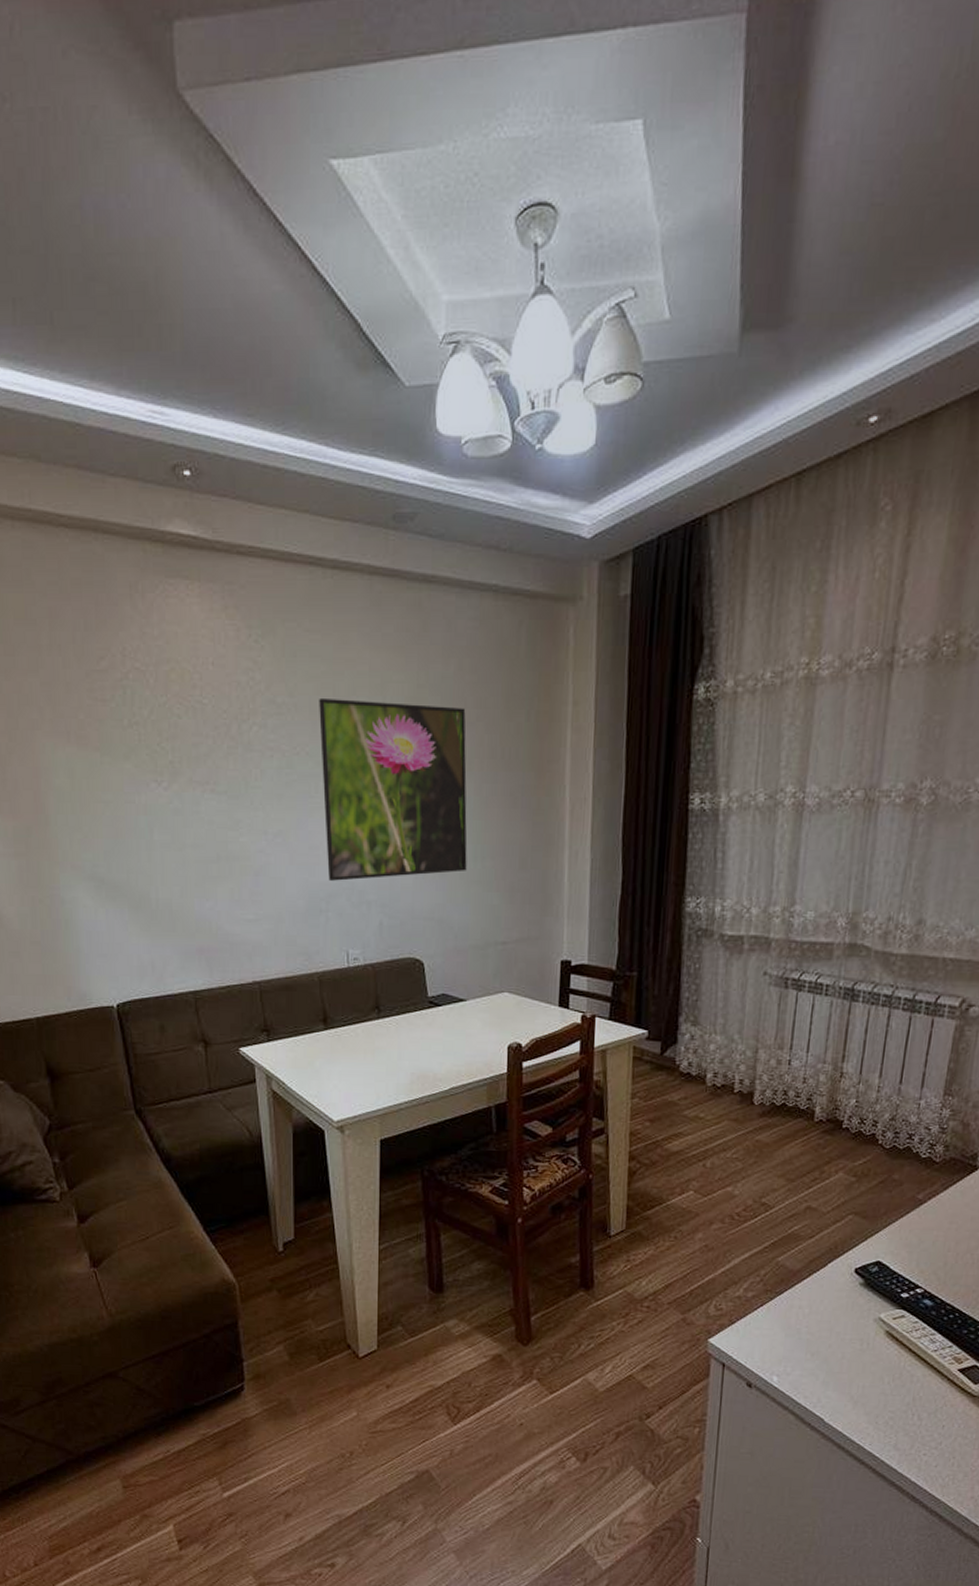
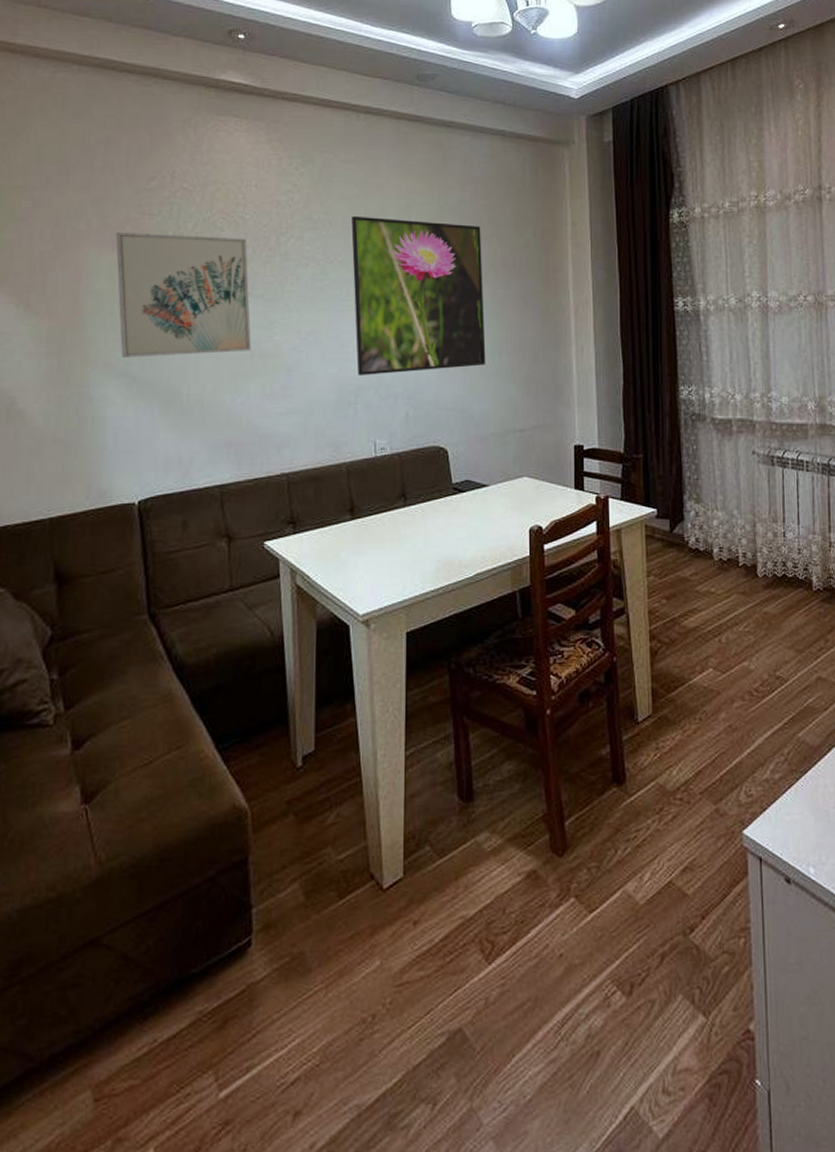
wall art: none [70,722,217,859] -> present [115,233,251,358]

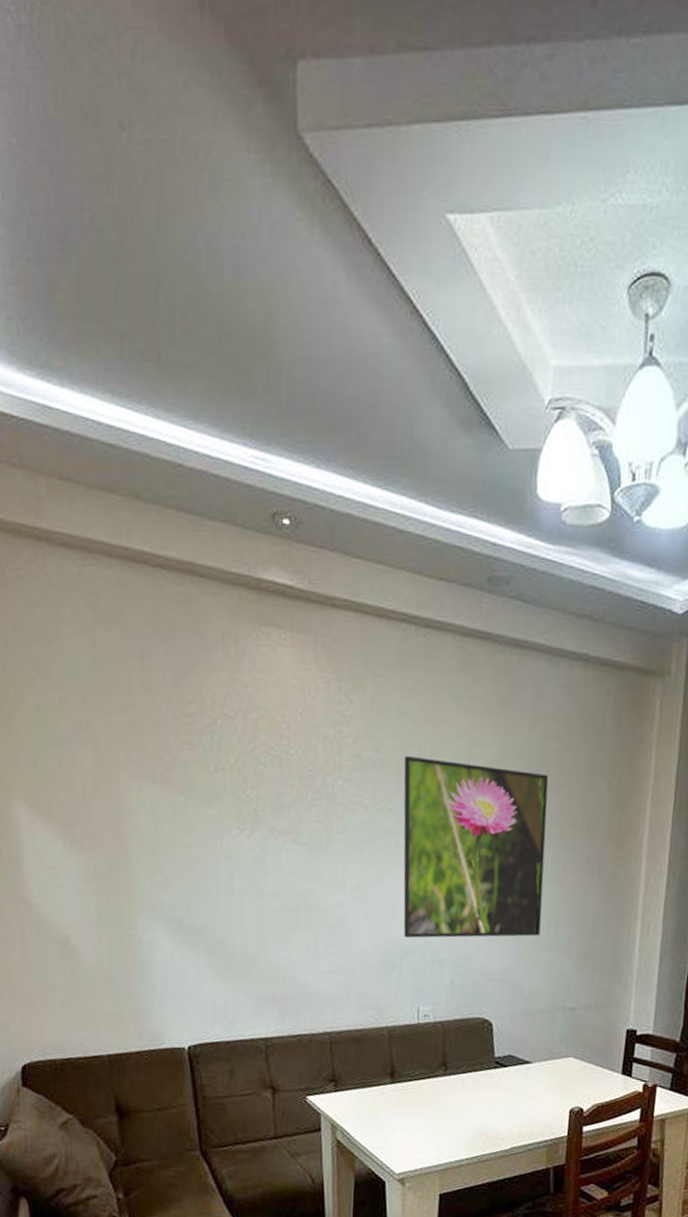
wall art: present [115,233,251,358] -> none [156,763,296,904]

